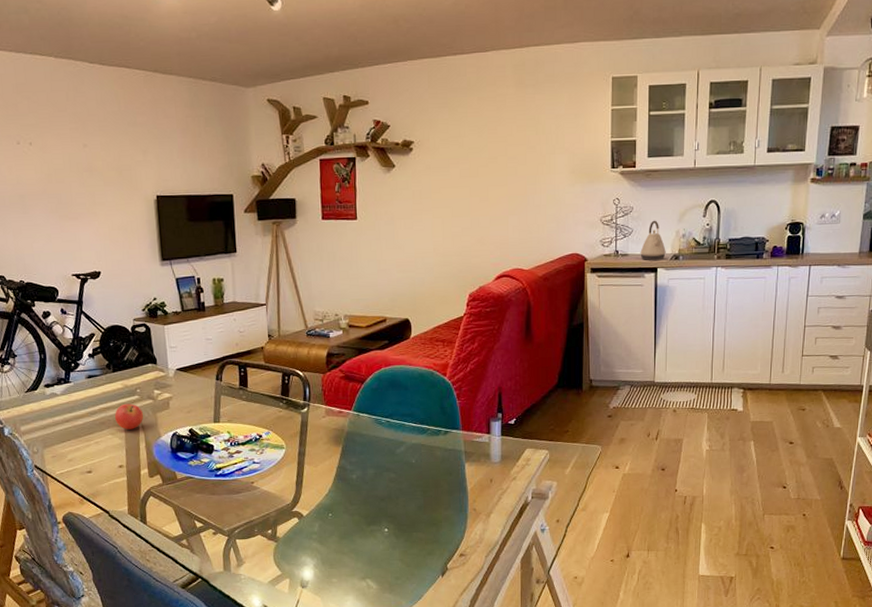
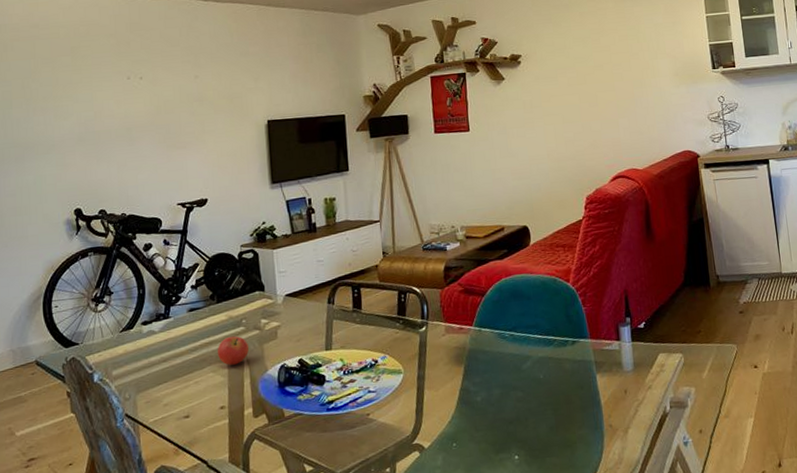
kettle: present [640,220,666,261] -> none [750,114,775,154]

